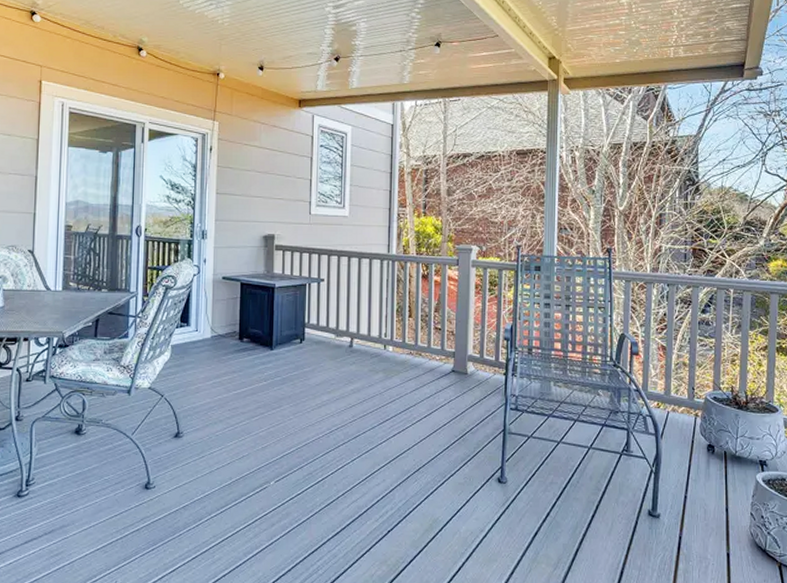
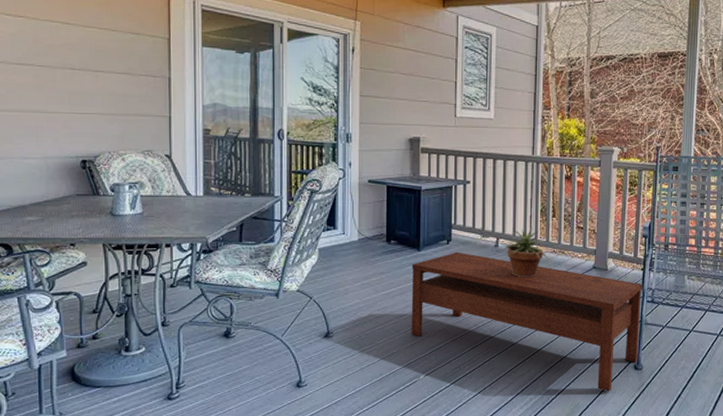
coffee table: none [262,351,505,506] -> present [411,252,643,392]
potted plant: none [359,328,404,379] -> present [504,228,548,277]

